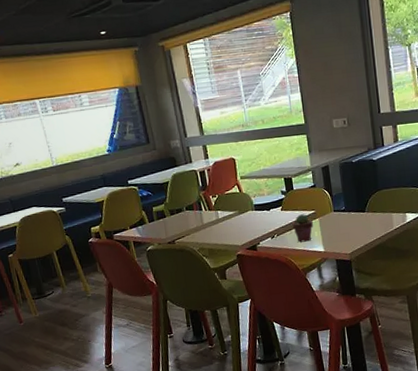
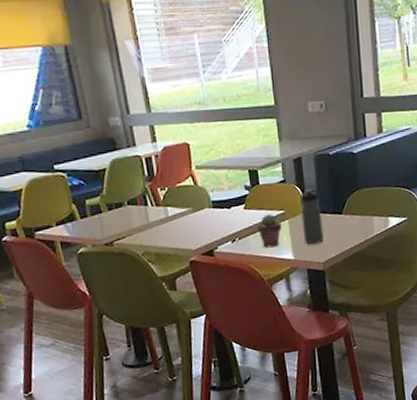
water bottle: none [328,192,350,239] -> present [300,189,324,245]

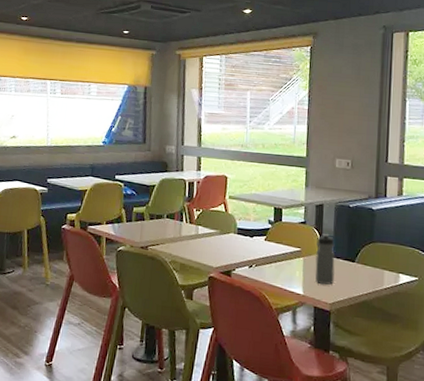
potted succulent: present [257,214,282,248] -> none [274,249,296,280]

